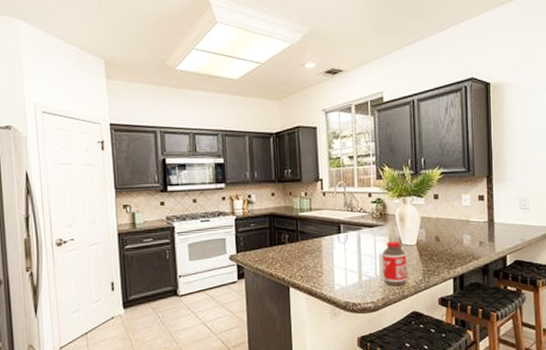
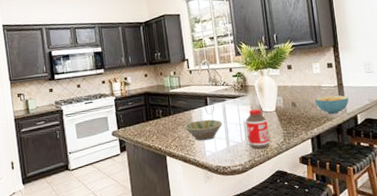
bowl: none [312,249,356,273] -> present [184,119,223,141]
cereal bowl: none [461,232,498,253] -> present [314,95,349,115]

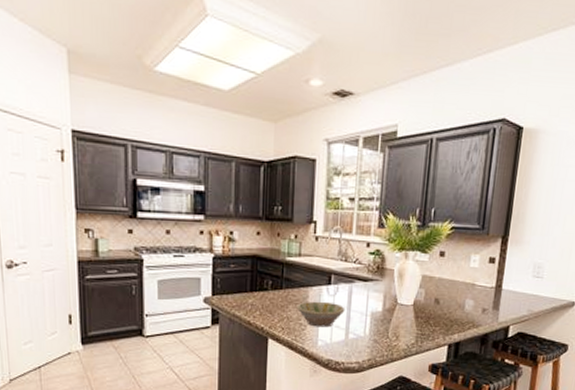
bottle: present [246,108,270,150] -> none [372,298,400,348]
cereal bowl: present [314,95,349,115] -> none [463,297,504,321]

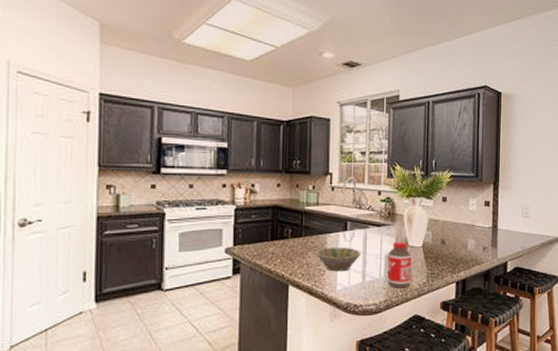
bottle: none [372,298,400,348] -> present [387,241,411,289]

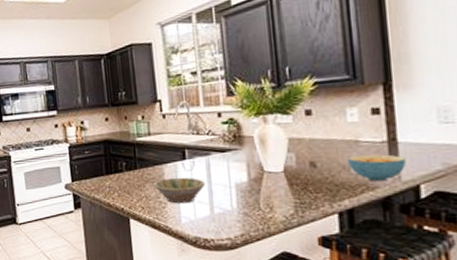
bottle: present [387,241,411,289] -> none [239,167,273,221]
cereal bowl: none [466,237,501,258] -> present [346,154,406,182]

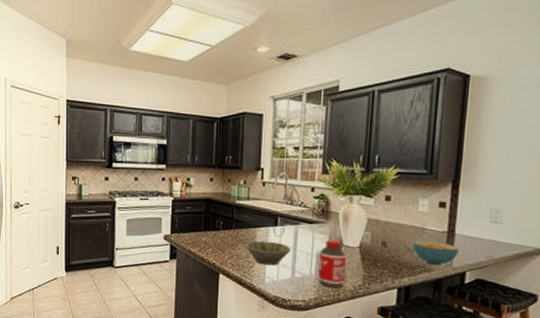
bottle: none [239,167,273,221] -> present [318,240,346,289]

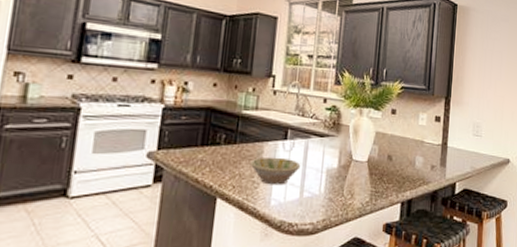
bottle: present [318,240,346,289] -> none [327,154,355,207]
cereal bowl: present [412,241,459,266] -> none [413,154,450,178]

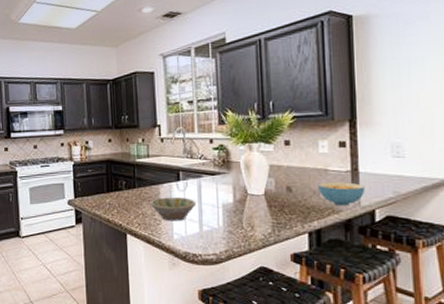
cereal bowl: none [413,154,450,178] -> present [317,182,365,206]

